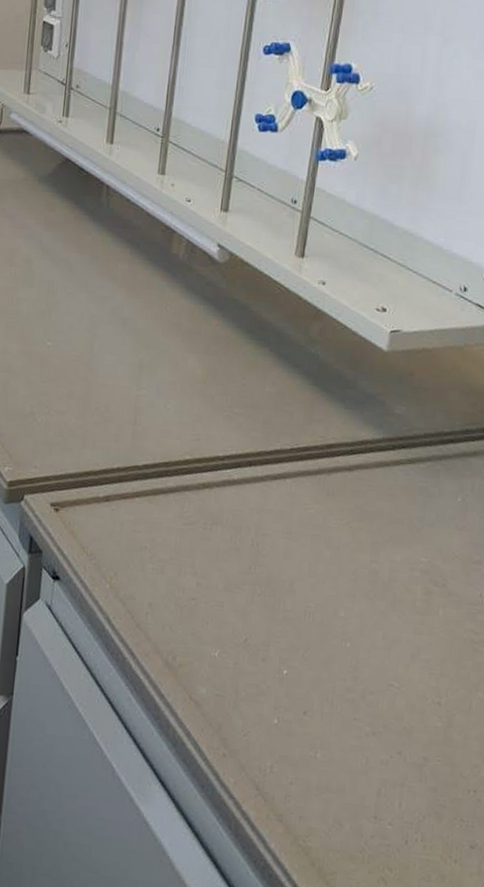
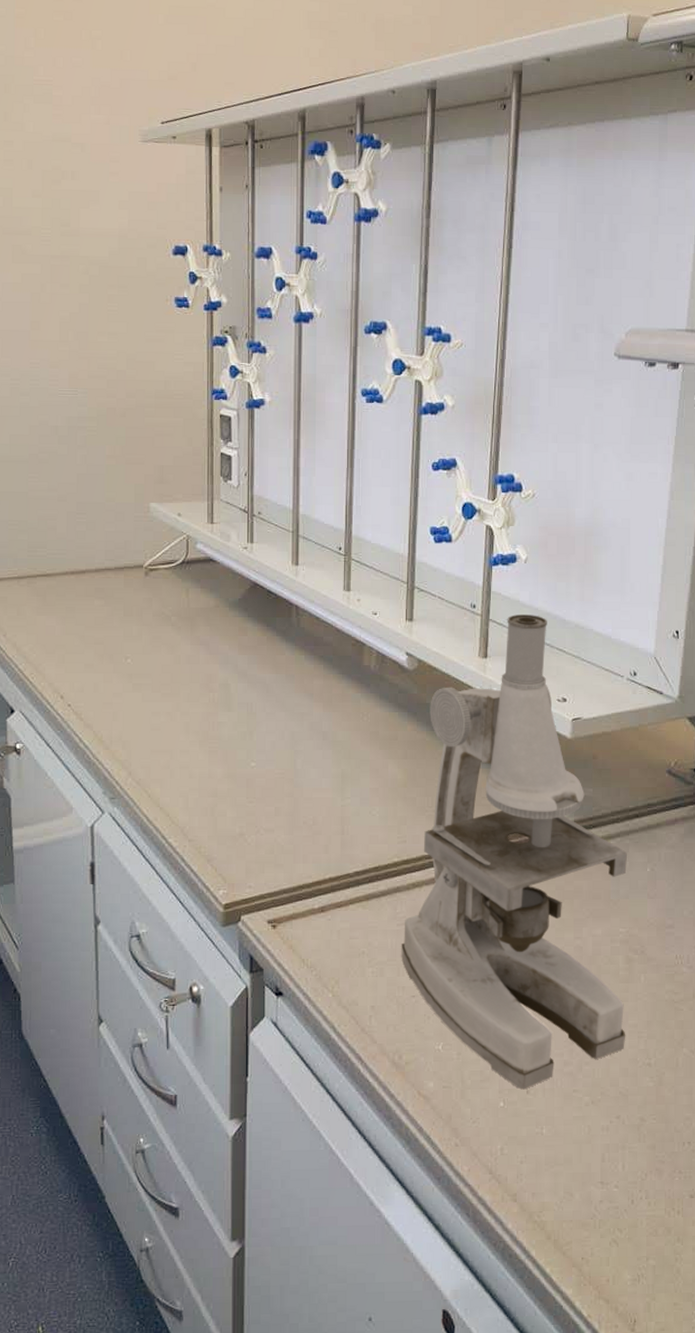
microscope: none [184,214,438,710] -> present [401,614,628,1090]

